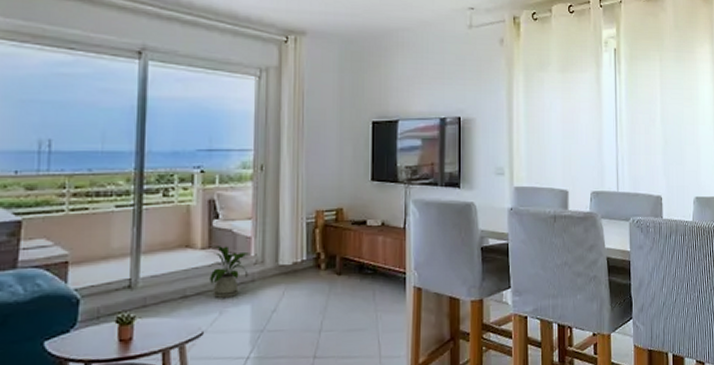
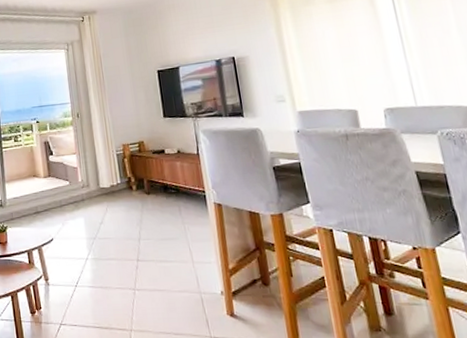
house plant: present [208,246,251,299] -> none [50,174,79,214]

